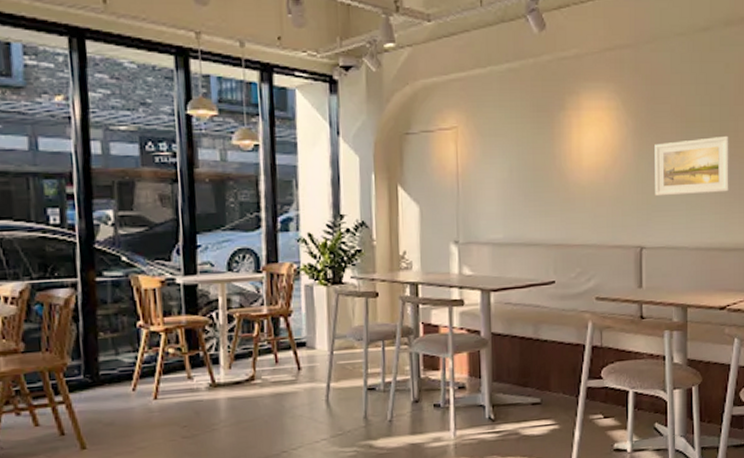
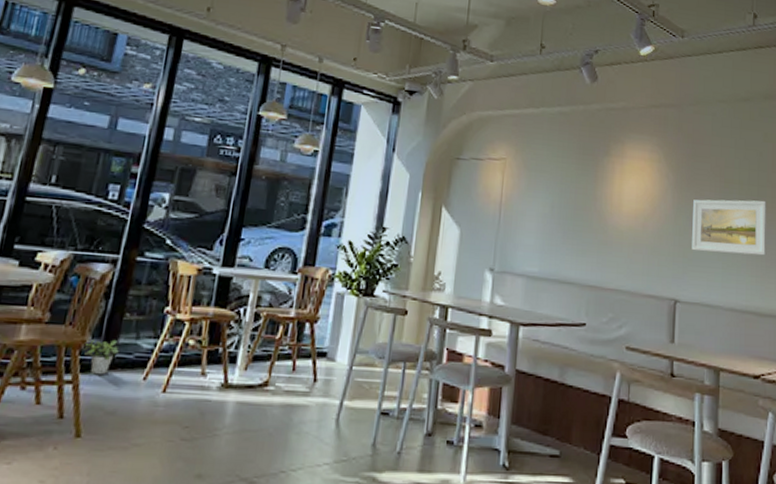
potted plant: none [66,358,102,393] -> present [83,339,120,375]

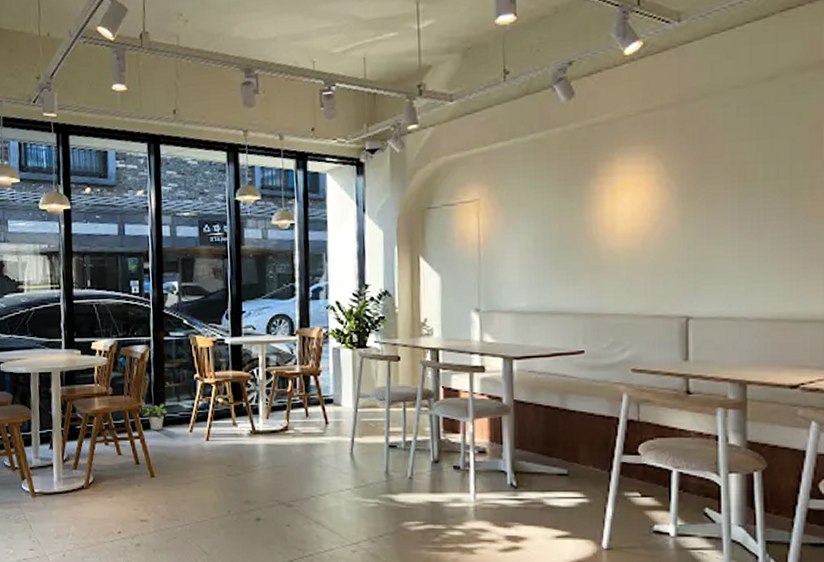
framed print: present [692,199,767,256] -> none [704,193,804,263]

